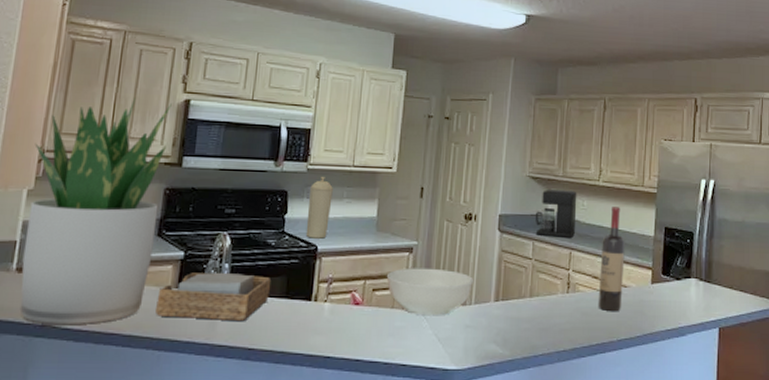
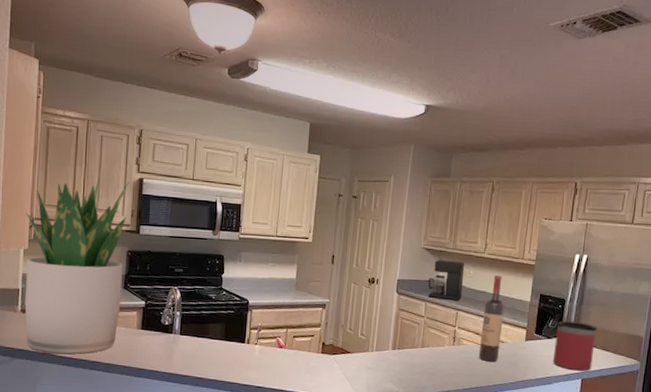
napkin holder: present [155,272,272,322] -> none [126,318,213,357]
canister: present [305,177,333,239] -> none [239,245,260,295]
bowl: present [386,268,474,316] -> none [304,320,376,360]
beverage cup: none [685,258,732,317] -> present [553,321,597,370]

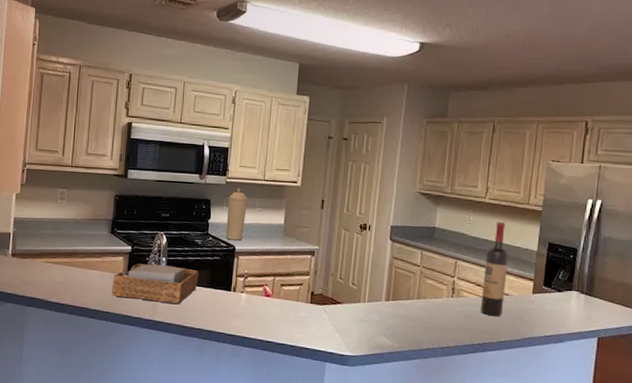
planter: present [25,176,129,354] -> none [15,121,118,299]
napkin holder: none [126,318,213,357] -> present [112,263,199,305]
canister: none [239,245,260,295] -> present [225,189,247,241]
coffee maker: present [428,260,465,301] -> none [424,205,464,250]
beverage cup: present [553,321,597,370] -> none [565,272,615,328]

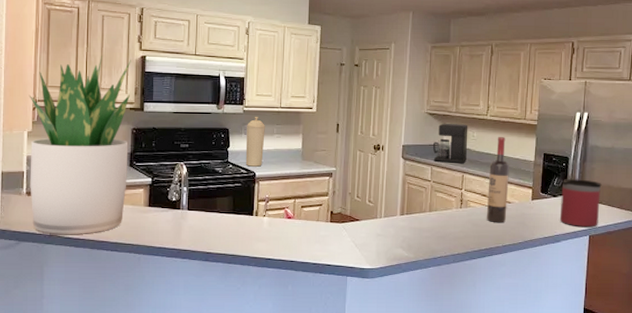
planter: none [15,121,118,299] -> present [29,56,131,235]
napkin holder: present [112,263,199,305] -> none [134,194,221,232]
coffee maker: none [424,205,464,250] -> present [433,124,468,164]
beverage cup: none [565,272,615,328] -> present [560,179,602,227]

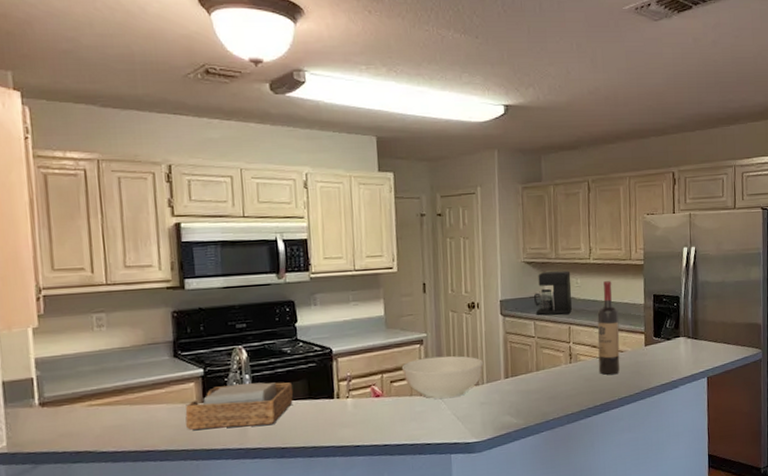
planter: present [29,56,131,235] -> none [29,227,173,451]
napkin holder: none [134,194,221,232] -> present [185,382,294,430]
canister: present [245,117,265,167] -> none [316,284,340,342]
bowl: none [312,189,383,227] -> present [401,355,484,400]
beverage cup: present [560,179,602,227] -> none [674,318,716,369]

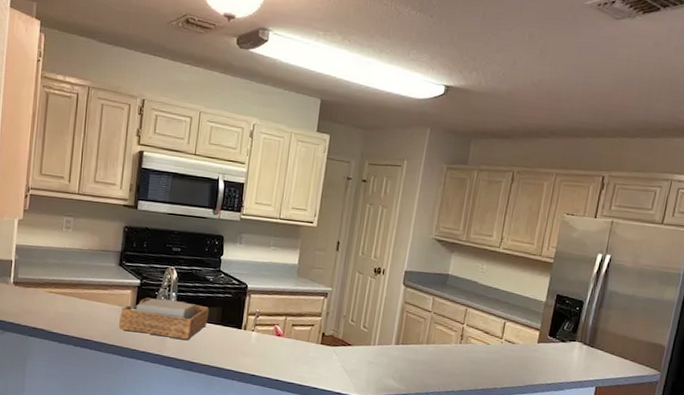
bowl: present [401,355,484,400] -> none [304,309,379,352]
coffee maker: present [534,271,572,316] -> none [437,252,478,297]
wine bottle: present [597,281,620,375] -> none [486,272,518,363]

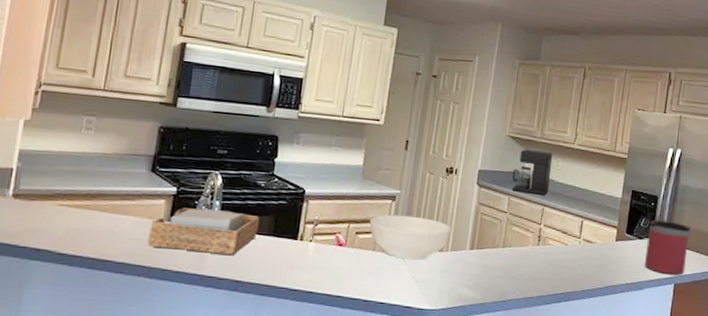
bowl: none [304,309,379,352] -> present [369,214,452,260]
coffee maker: none [437,252,478,297] -> present [512,149,553,196]
beverage cup: none [566,324,617,378] -> present [645,220,691,275]

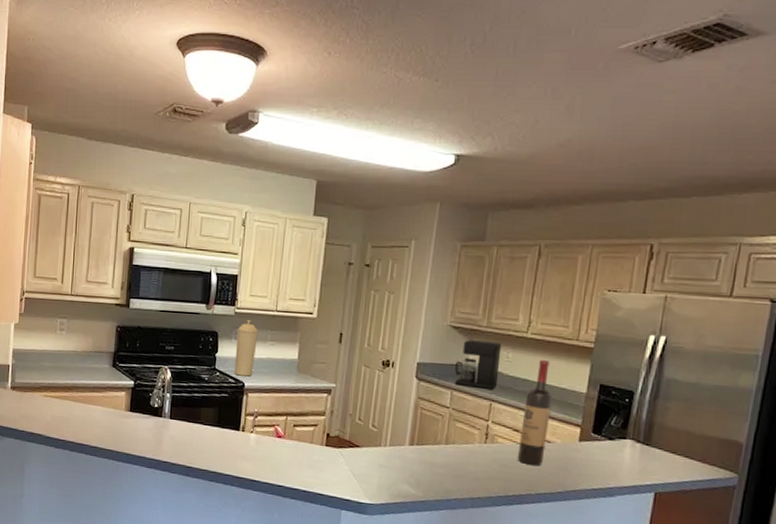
napkin holder: present [148,208,260,256] -> none [114,399,206,444]
canister: none [294,125,322,183] -> present [234,320,258,377]
bowl: present [369,214,452,260] -> none [306,408,390,454]
wine bottle: none [565,169,595,264] -> present [517,360,553,465]
beverage cup: present [645,220,691,275] -> none [616,418,678,482]

